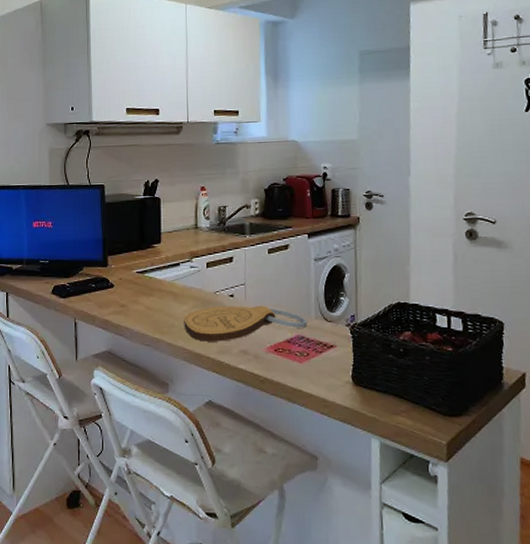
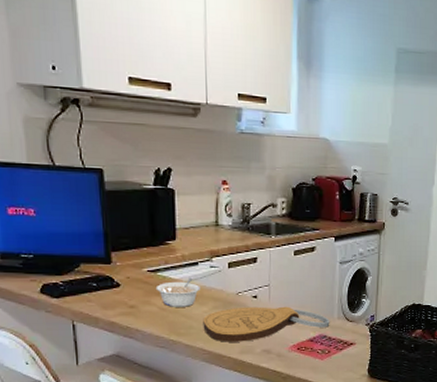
legume: none [143,277,182,306] -> present [155,277,201,307]

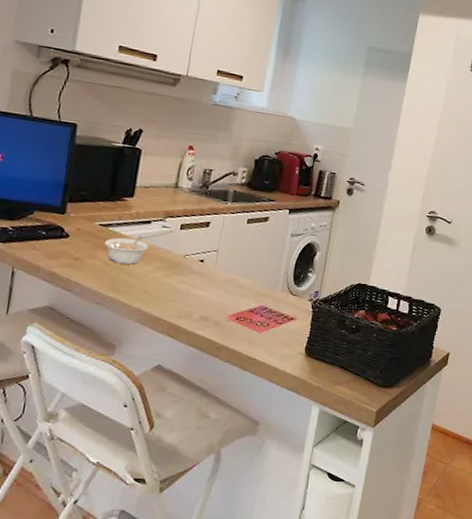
cutting board: present [203,306,330,342] -> none [144,269,273,306]

